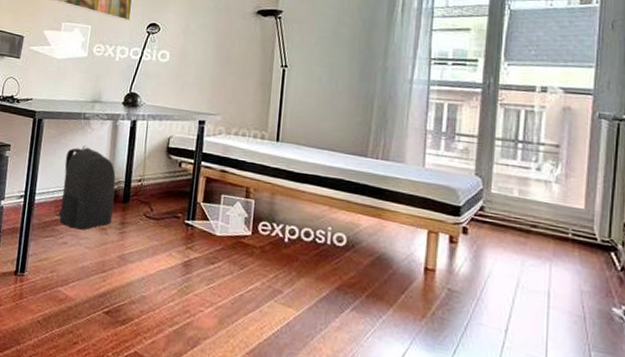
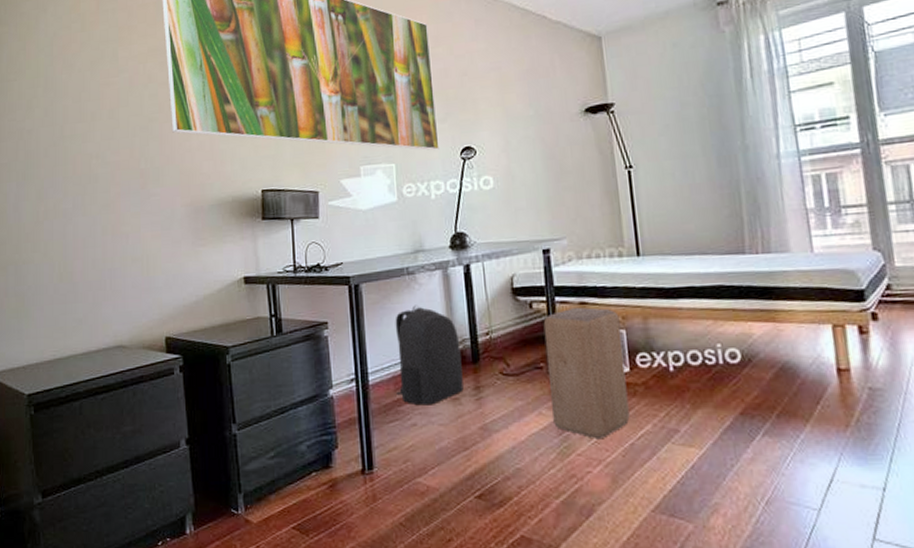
stool: none [180,173,252,286] -> present [543,307,630,440]

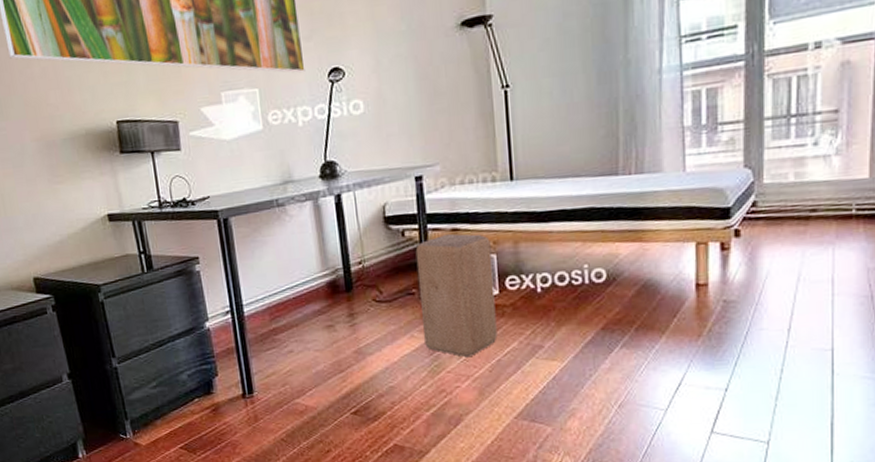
backpack: present [395,304,464,406] -> none [267,236,338,333]

